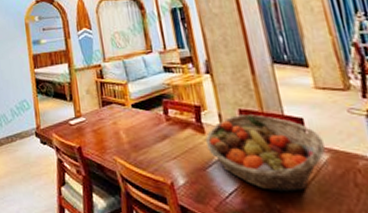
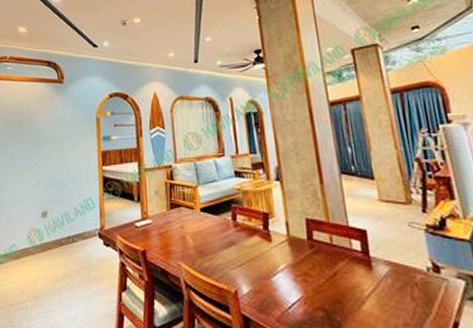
fruit basket: present [205,114,325,192] -> none [271,224,386,304]

